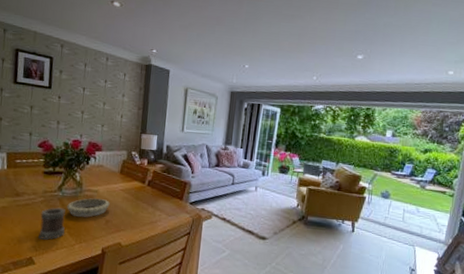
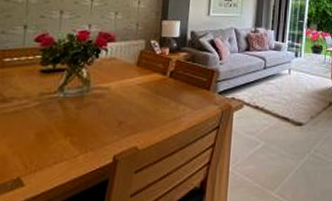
mug: present [38,207,65,240] -> none [30,112,68,153]
decorative bowl: present [67,198,110,218] -> none [69,97,124,122]

